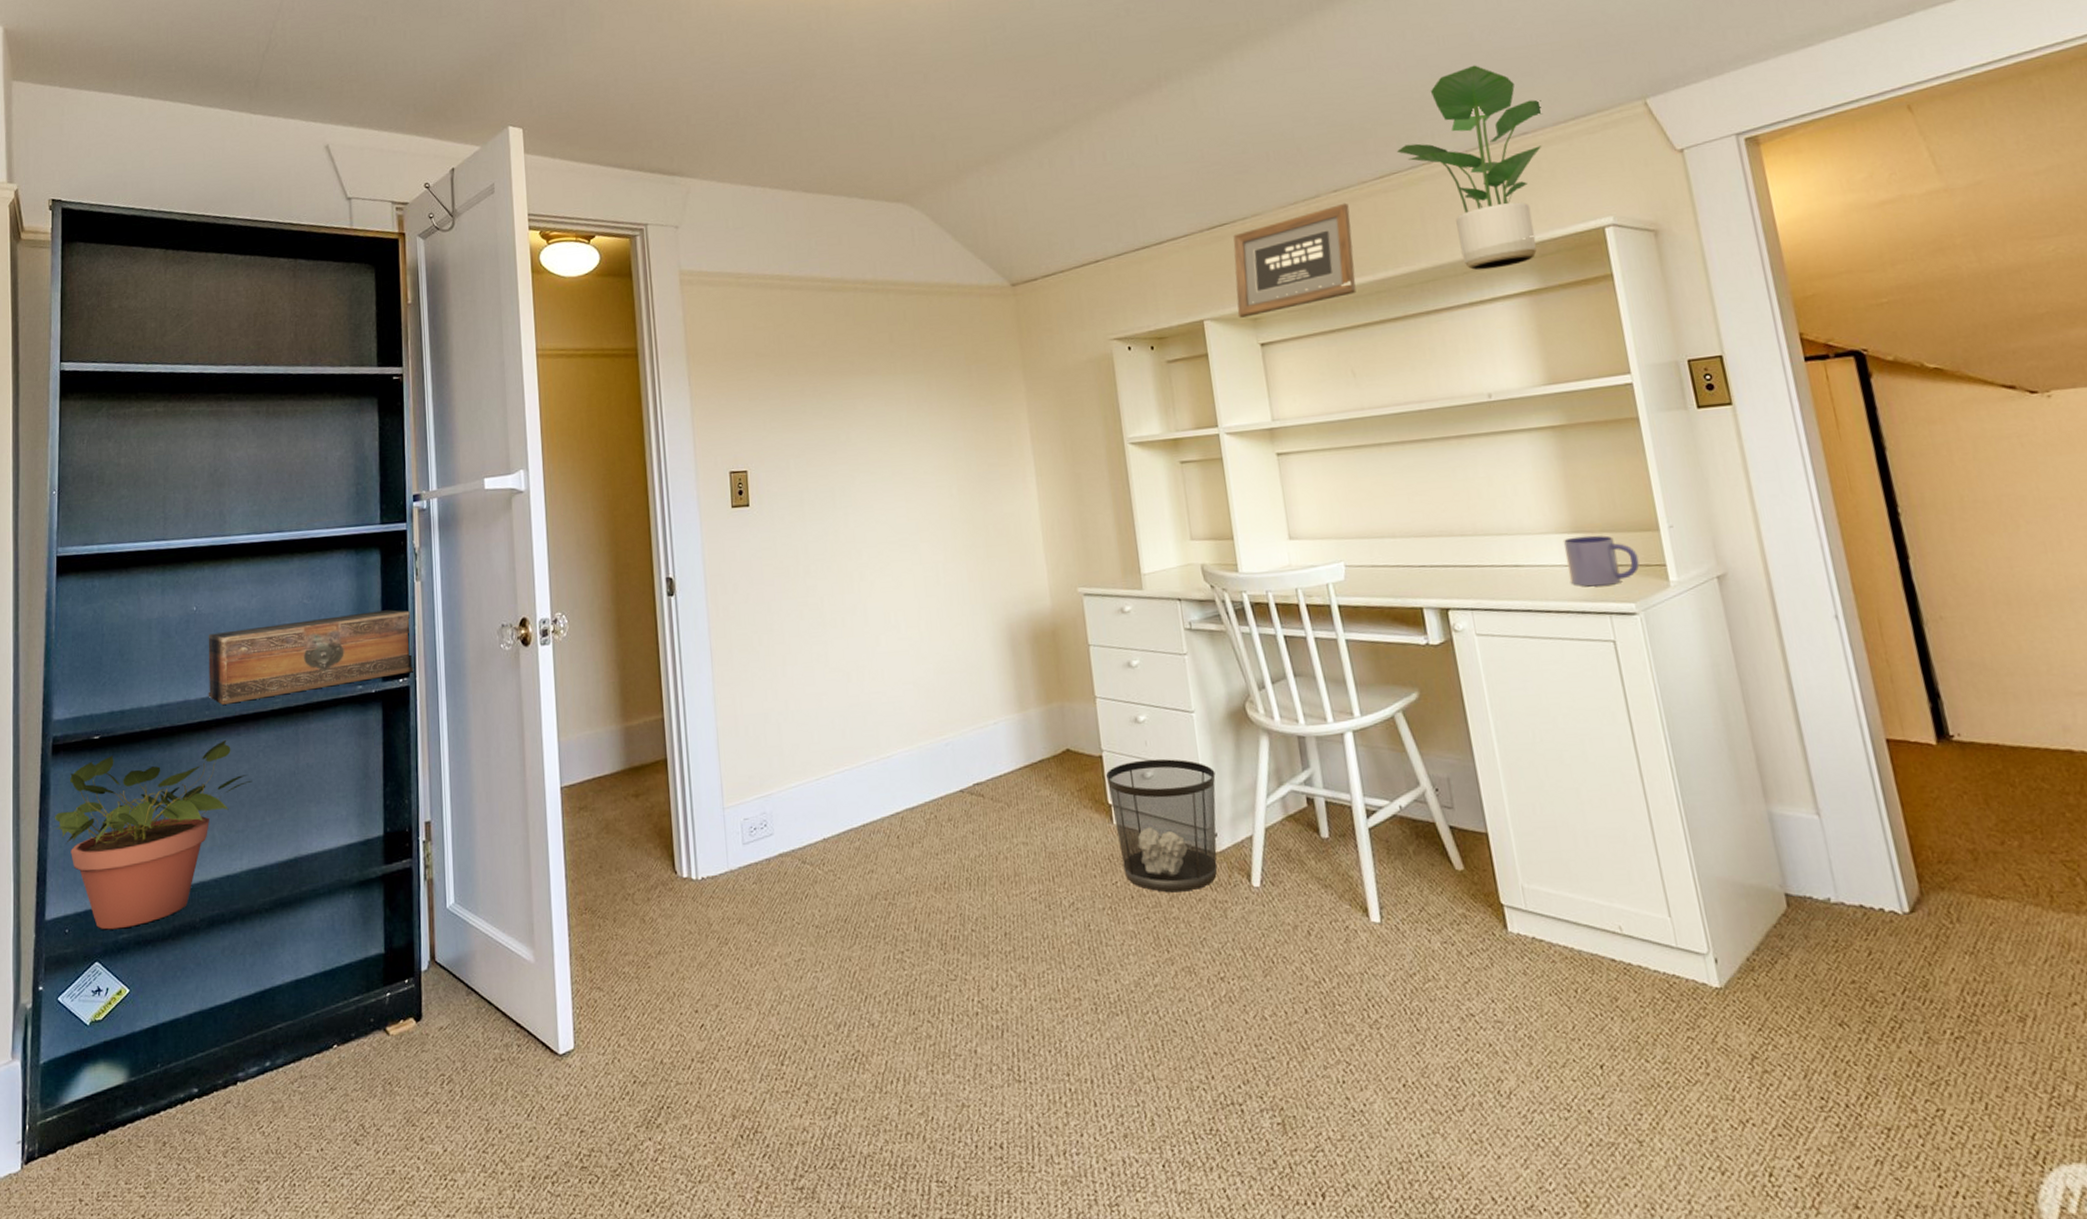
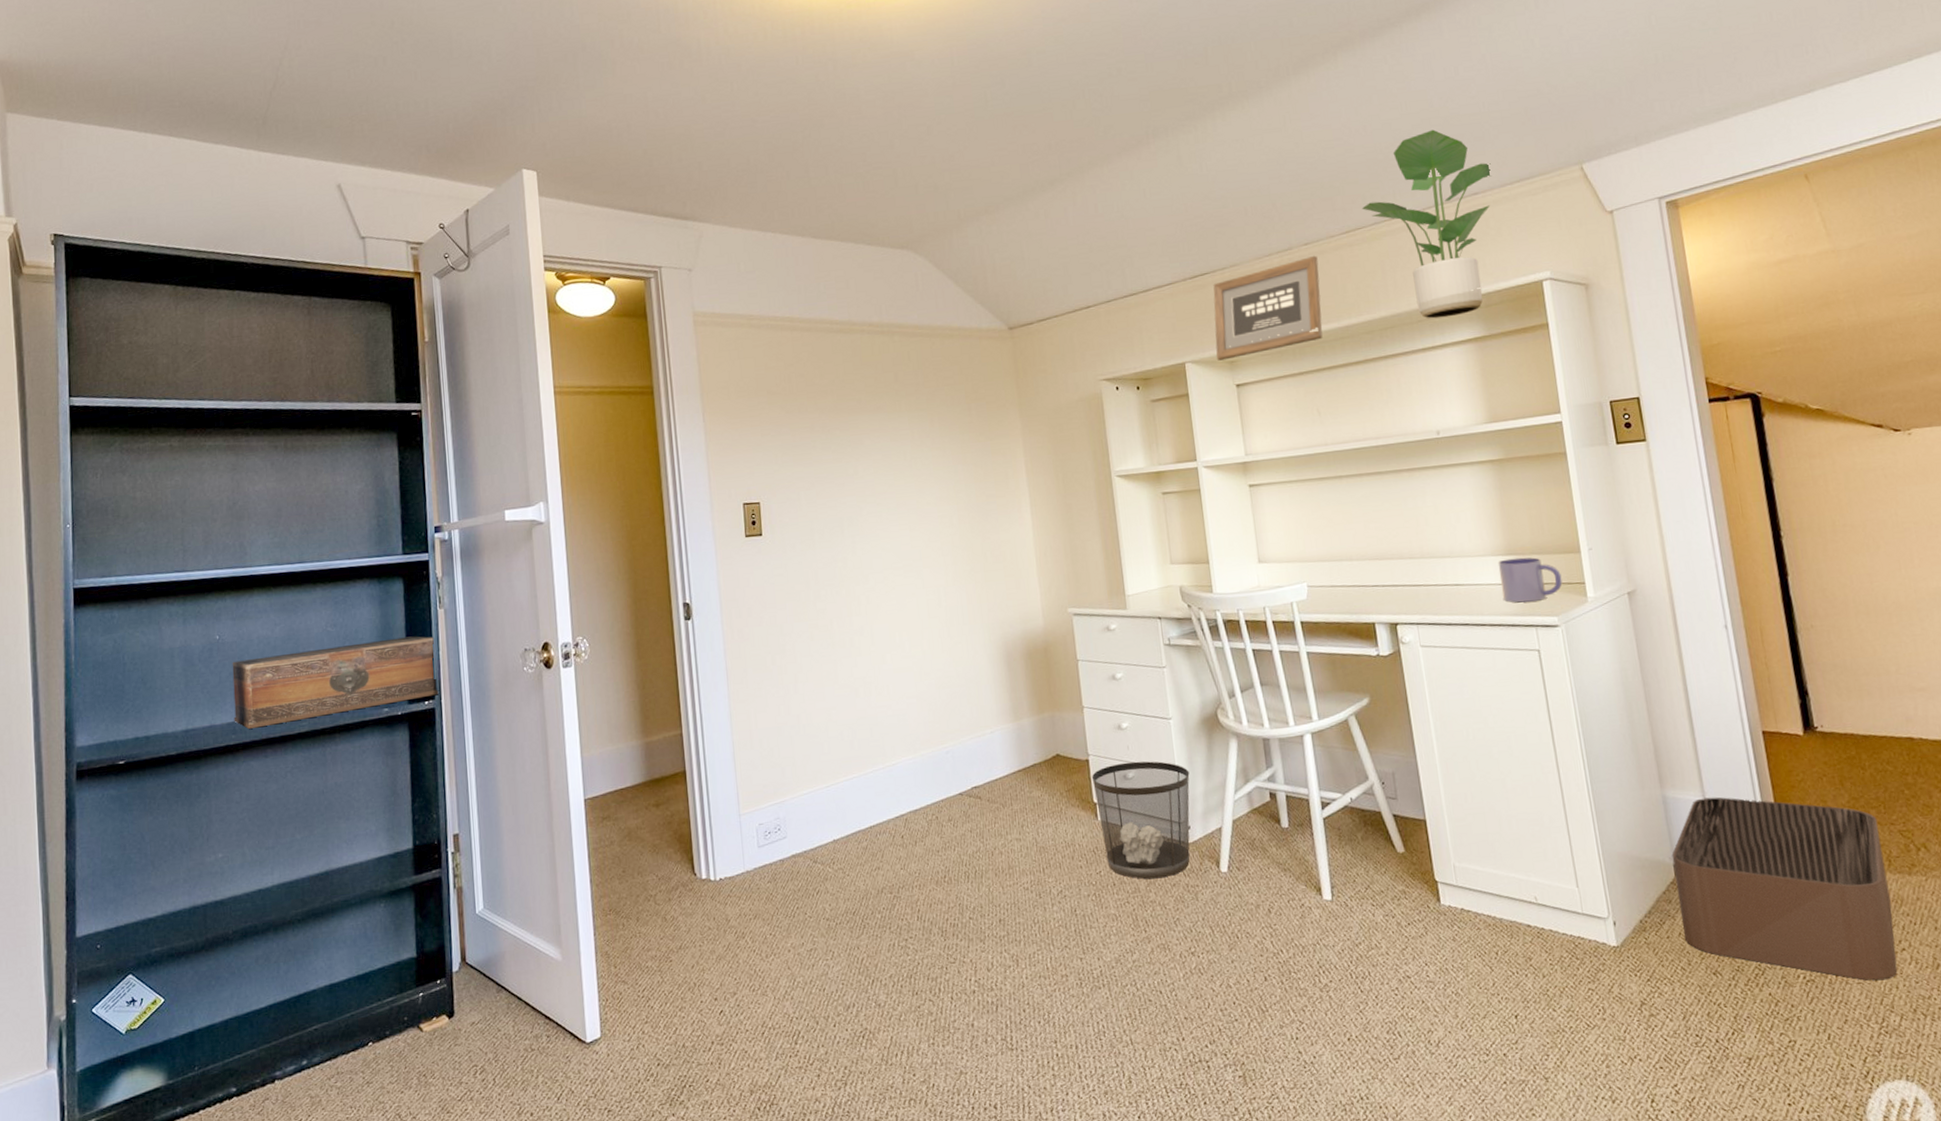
potted plant: present [54,740,253,930] -> none [81,762,281,945]
storage bin: none [1782,815,2069,1040] -> present [1671,797,1898,980]

